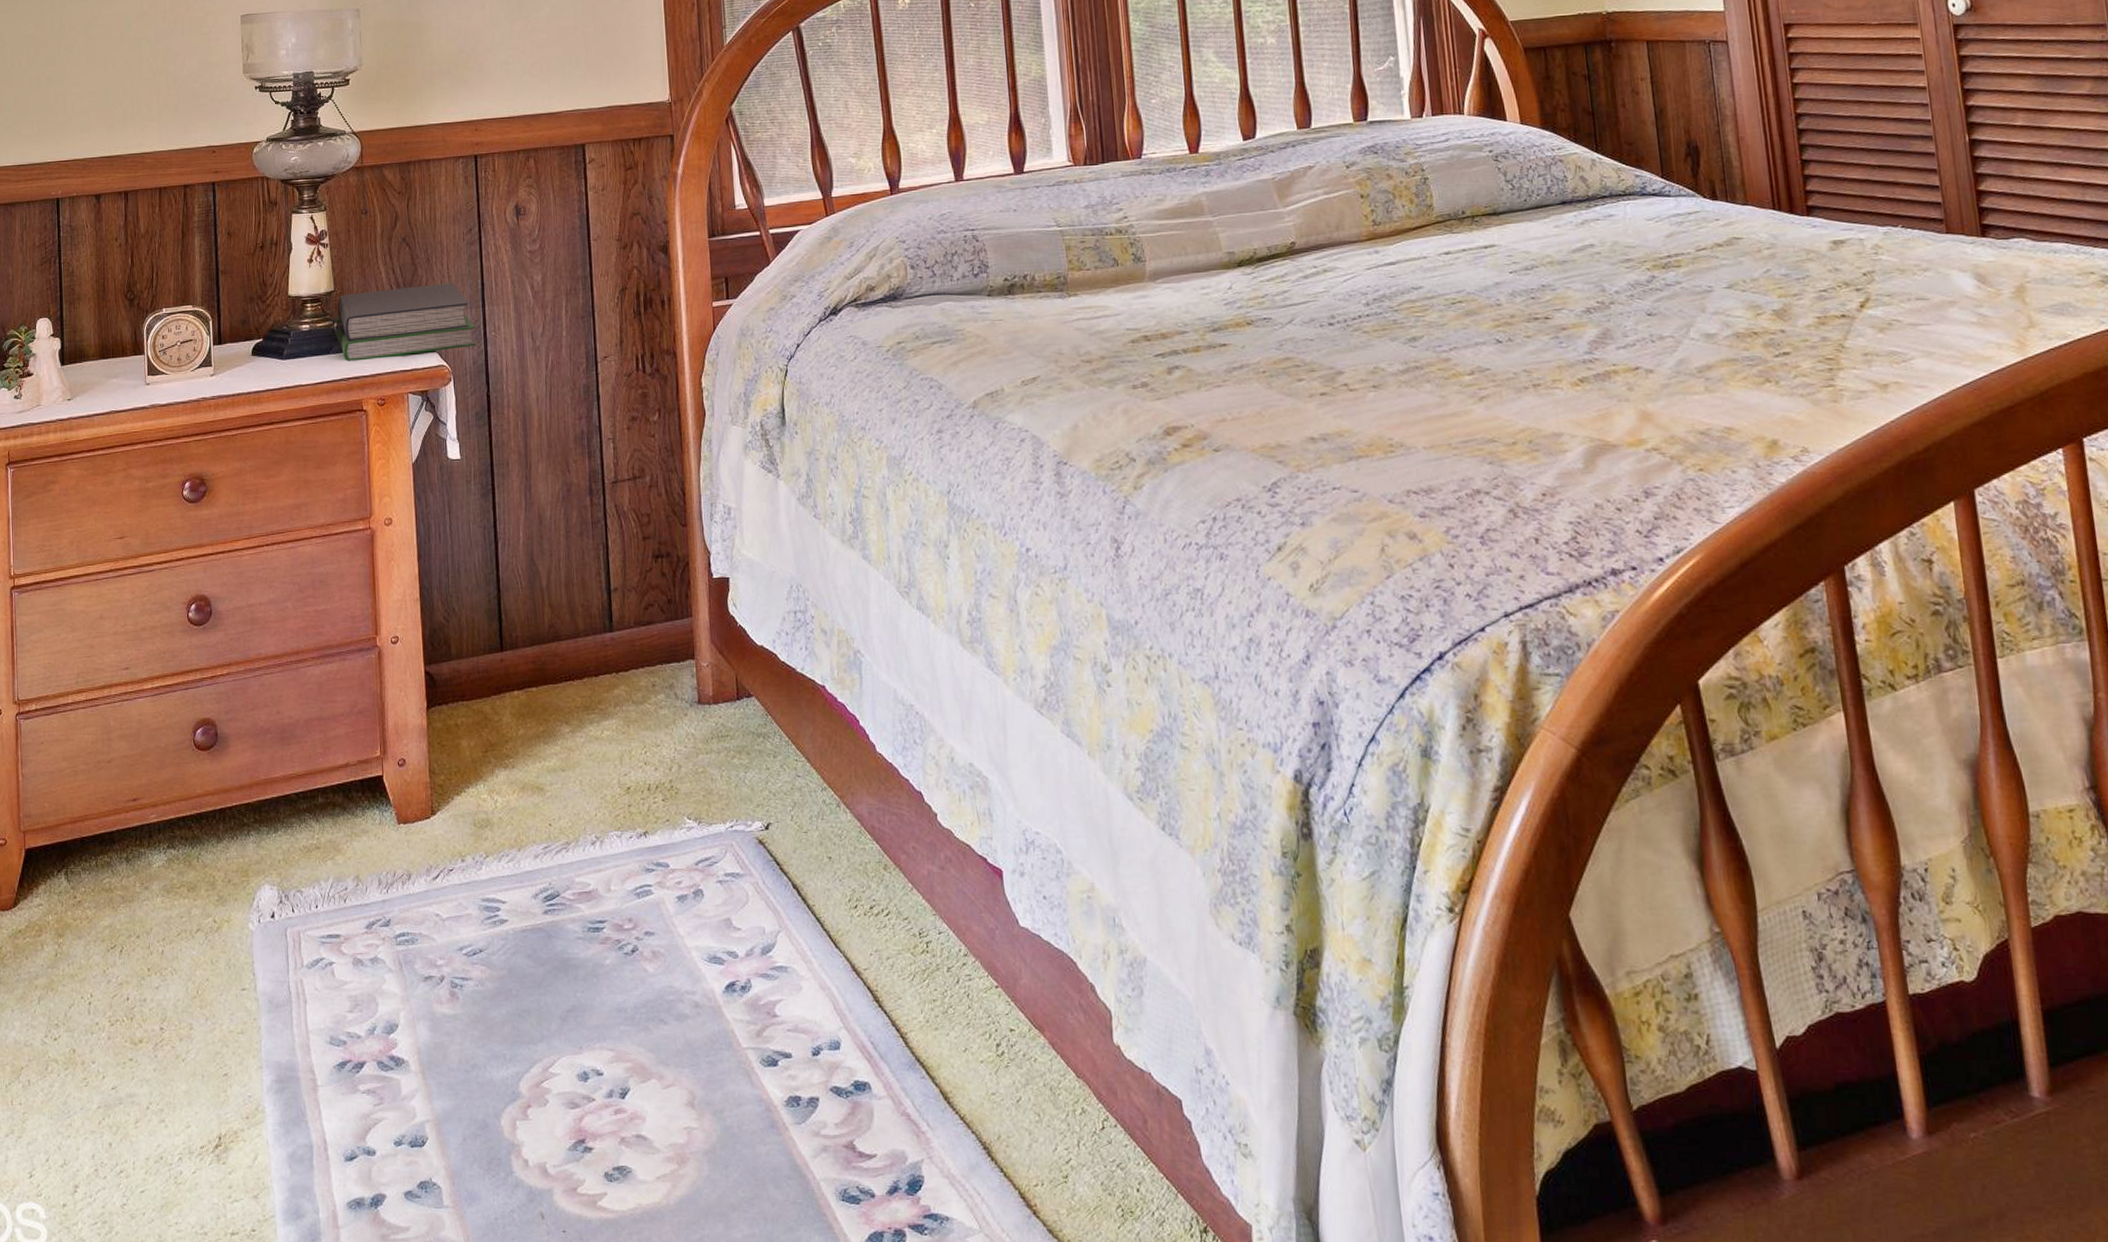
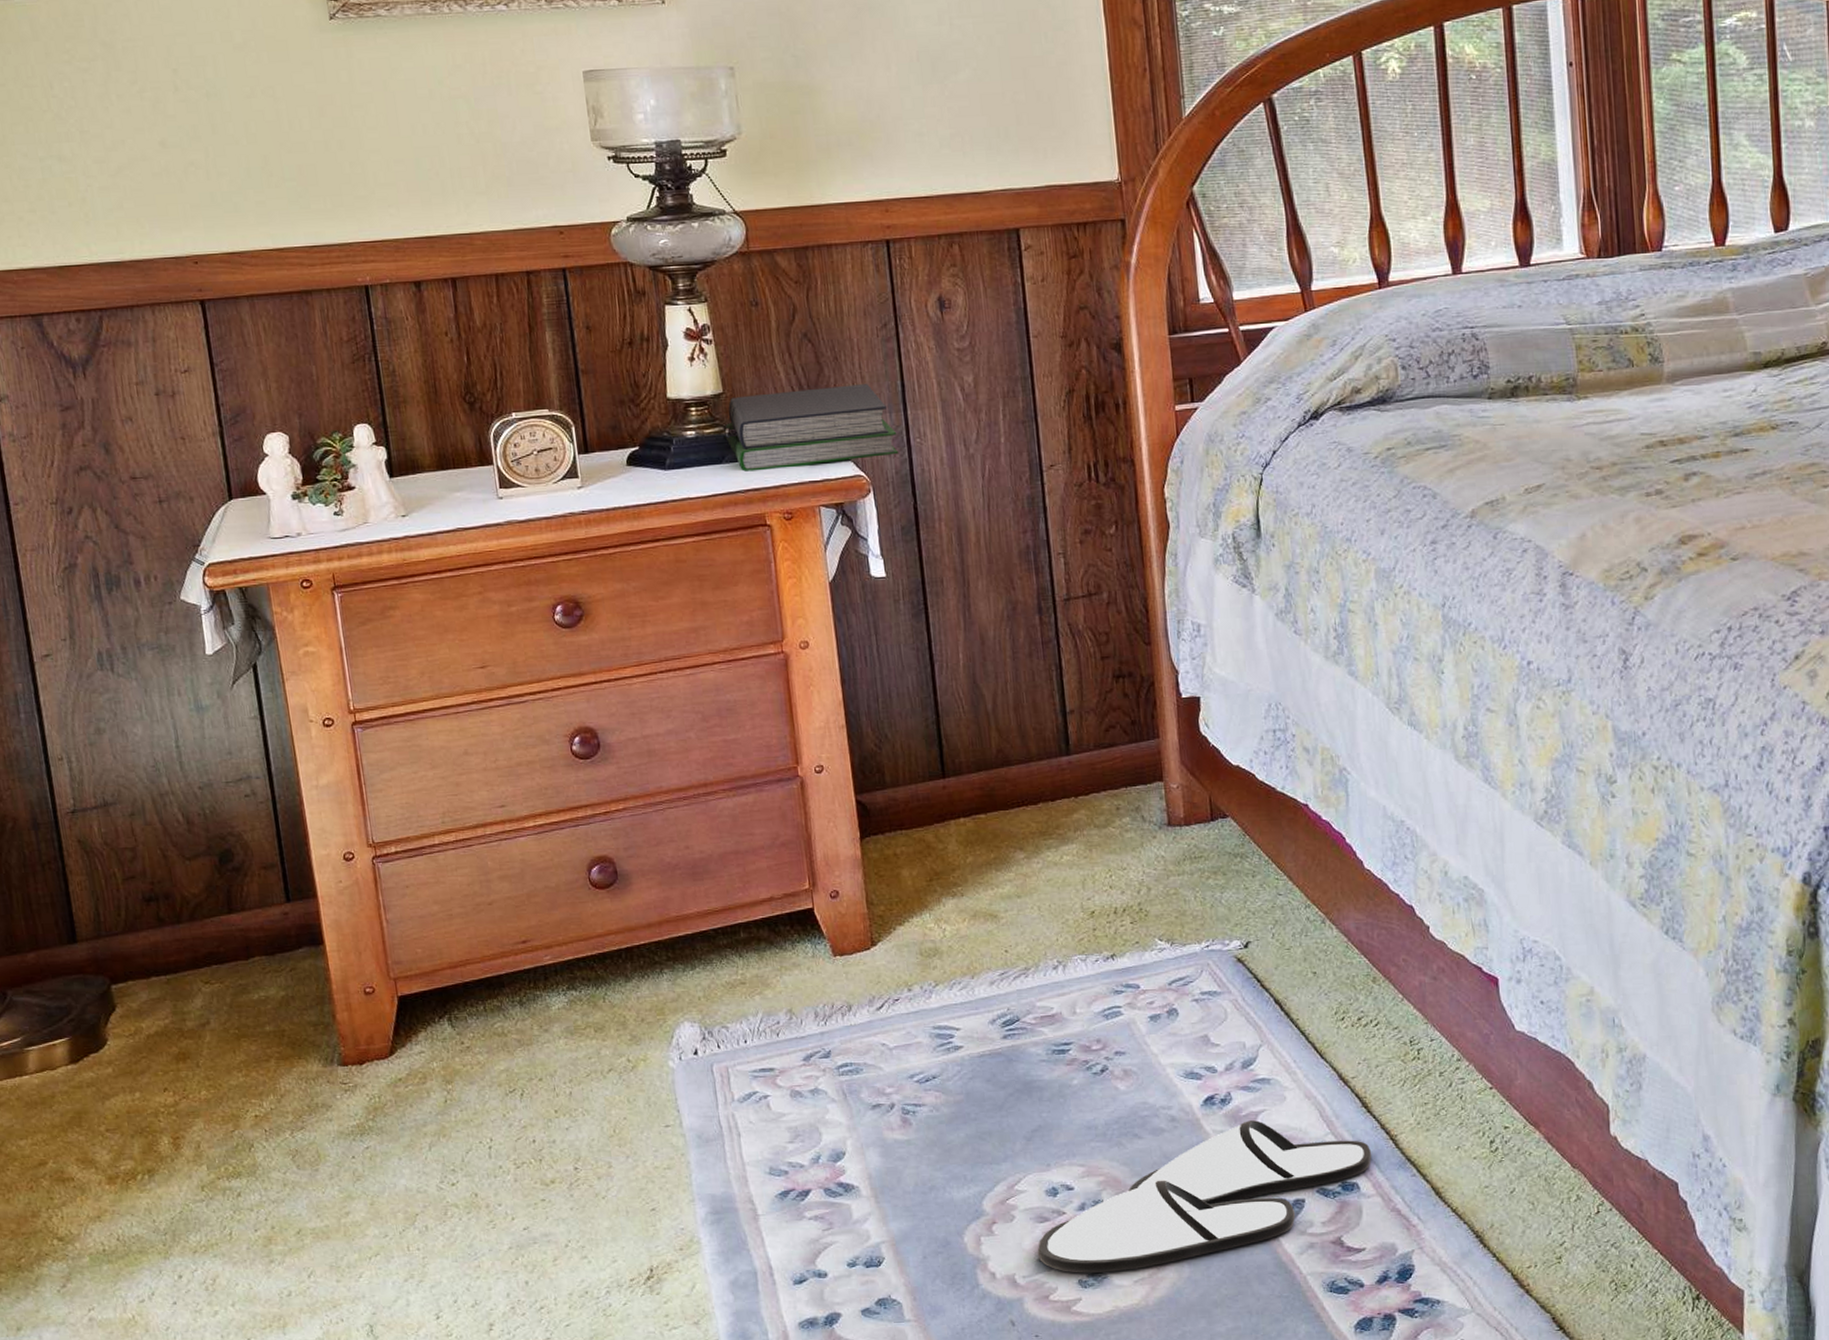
slippers: none [567,1010,883,1166] -> present [1037,1120,1372,1273]

